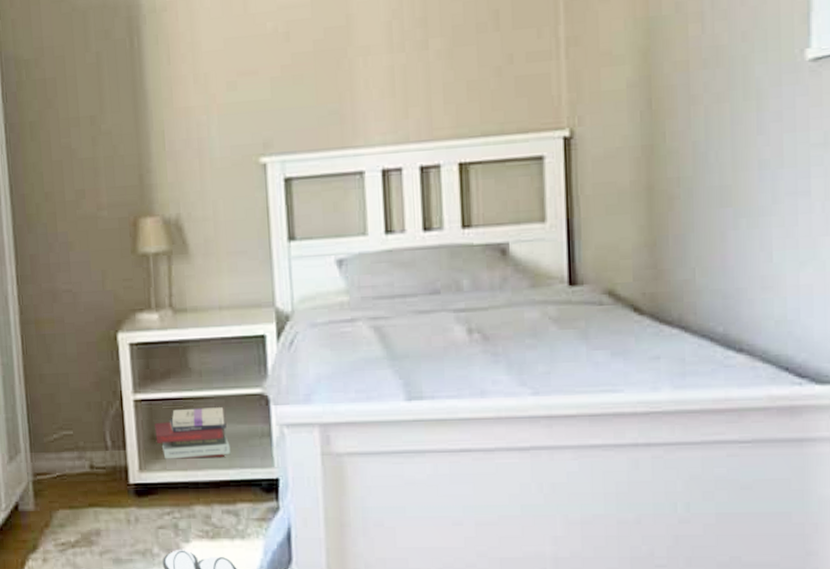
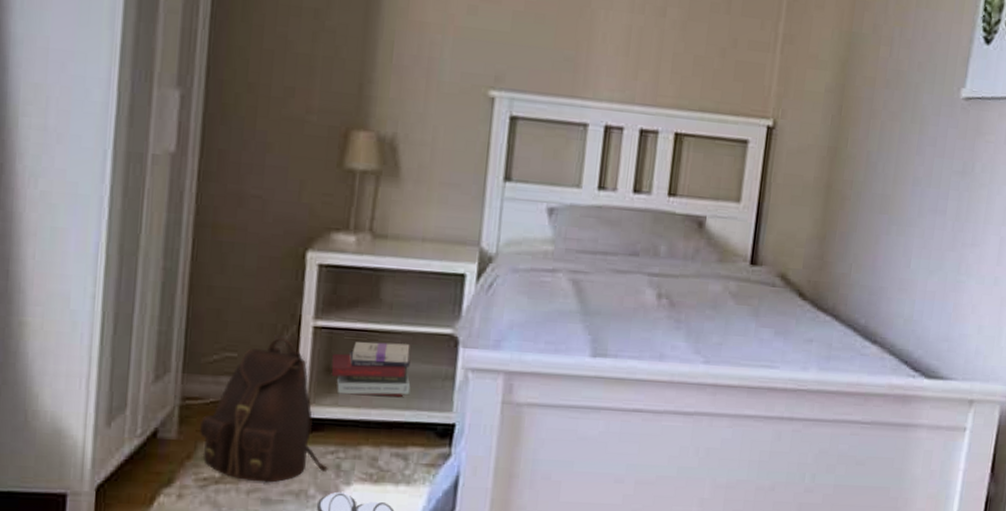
backpack: none [52,413,167,543] -> present [200,338,328,482]

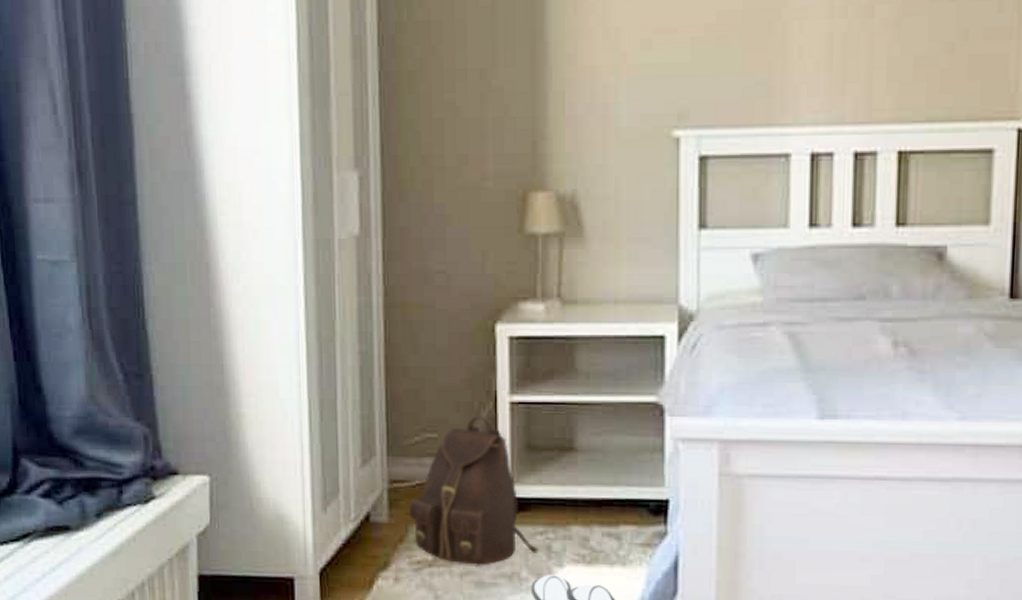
books: present [331,342,411,398] -> none [532,415,617,473]

